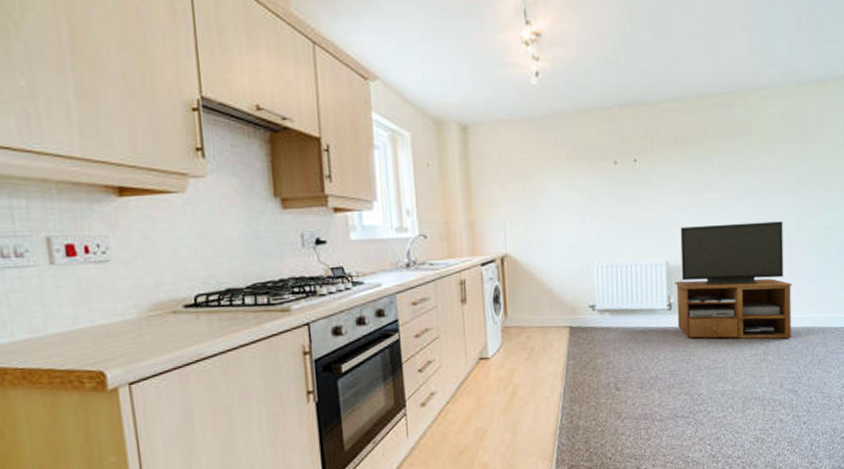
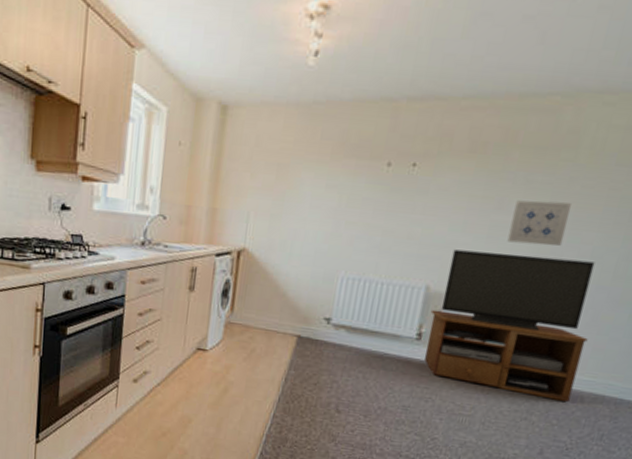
wall art: none [718,177,758,215] -> present [507,200,571,246]

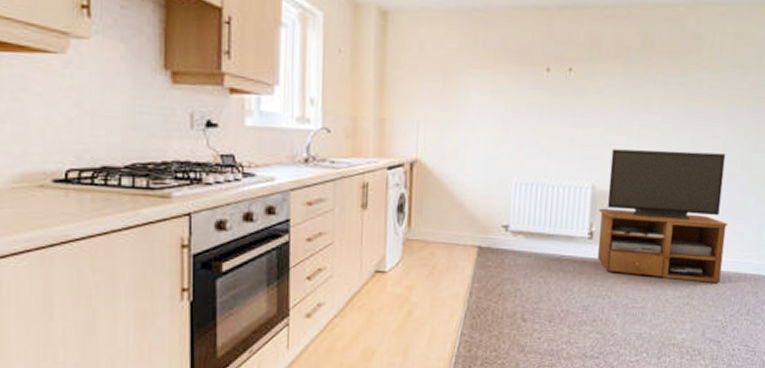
wall art: present [507,200,571,246] -> none [655,100,702,142]

